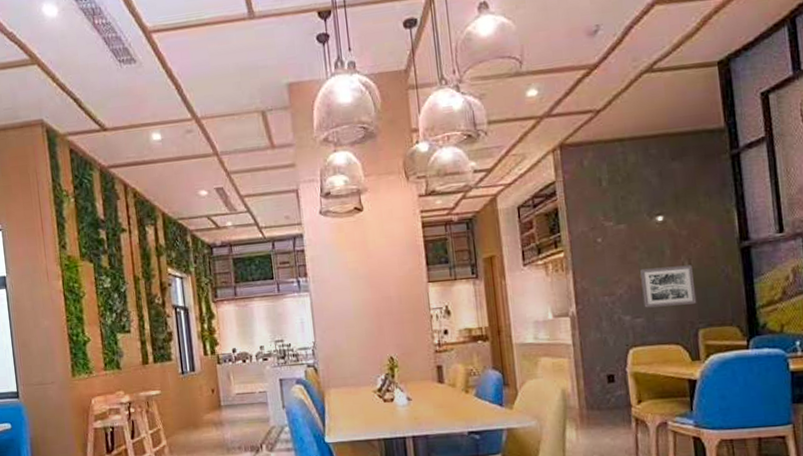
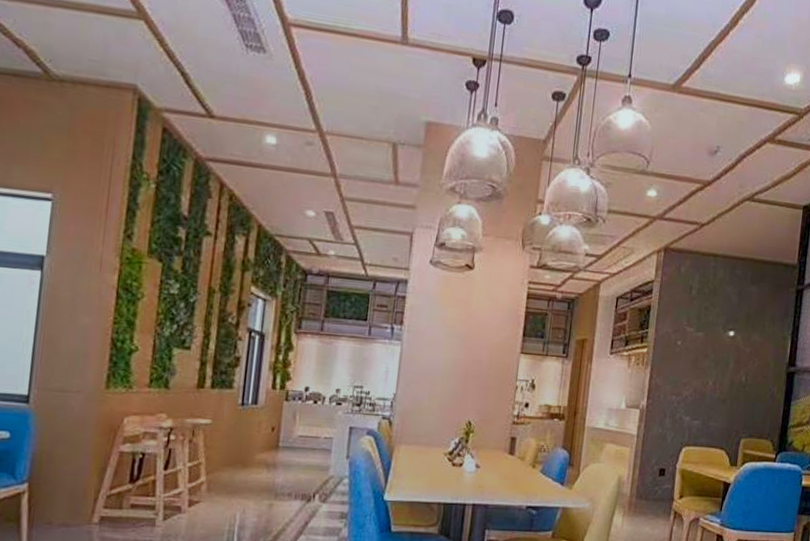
wall art: present [640,265,697,308] -> none [703,376,748,415]

